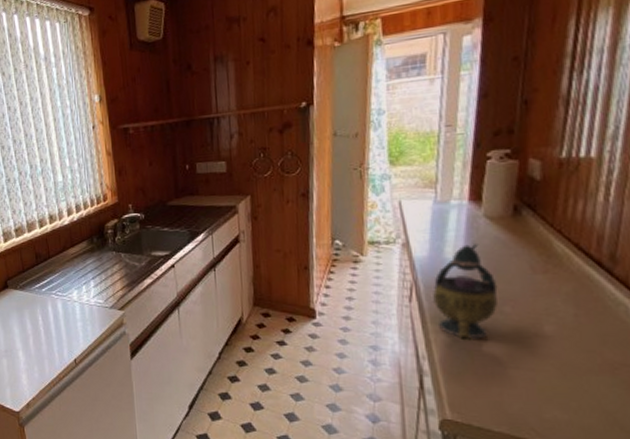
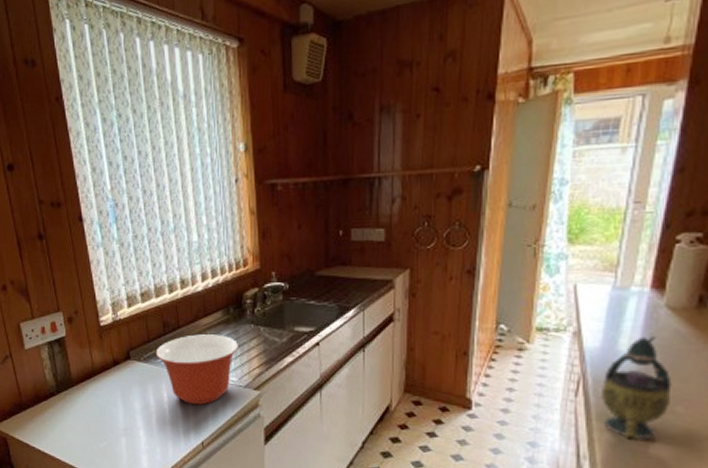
mixing bowl: none [30,262,104,325] -> present [155,334,239,404]

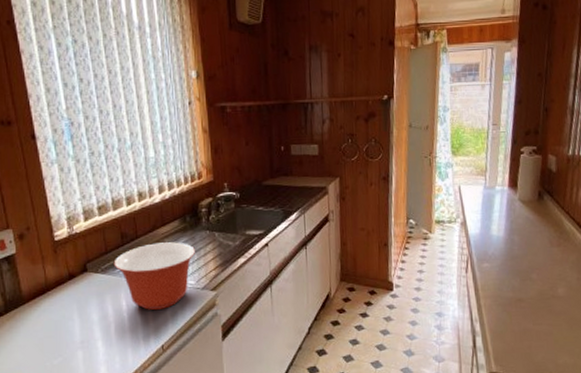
teapot: present [601,336,672,442] -> none [483,223,528,304]

